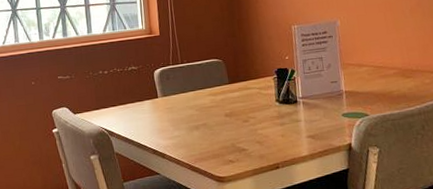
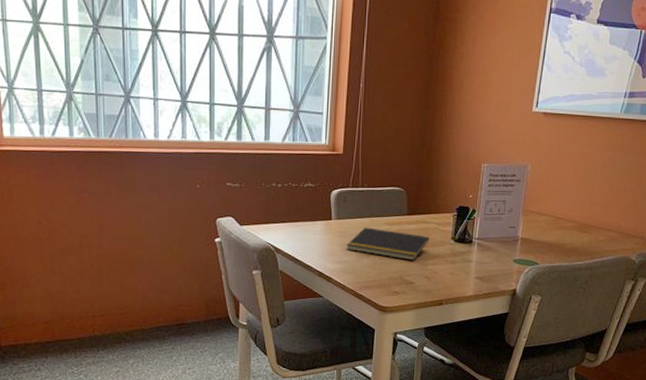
notepad: none [175,100,255,128] -> present [346,227,429,261]

